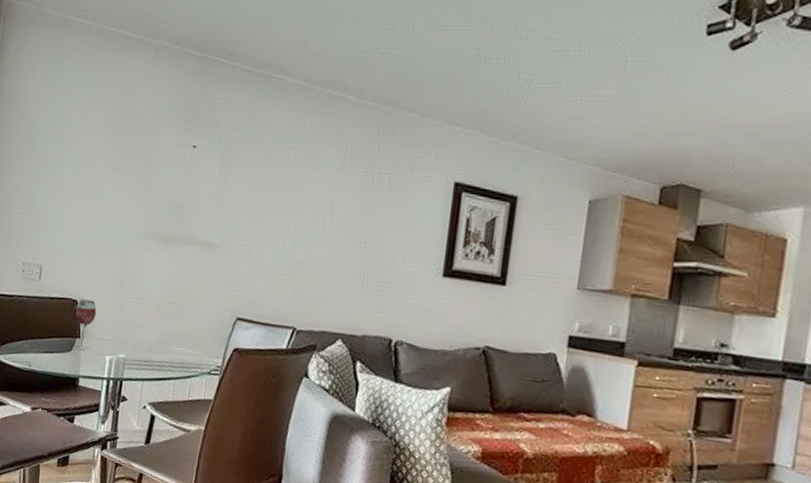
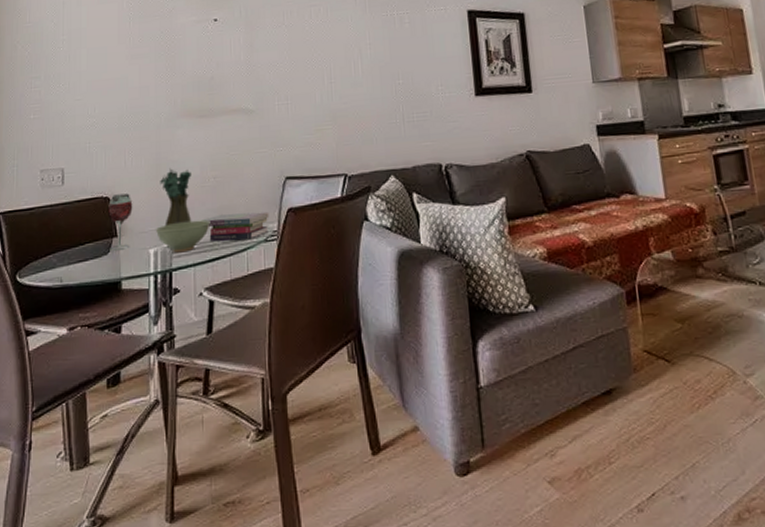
bowl: none [113,337,162,366] -> present [155,219,210,253]
vase: none [121,285,151,340] -> present [160,168,192,227]
books: none [153,338,216,370] -> present [200,211,269,242]

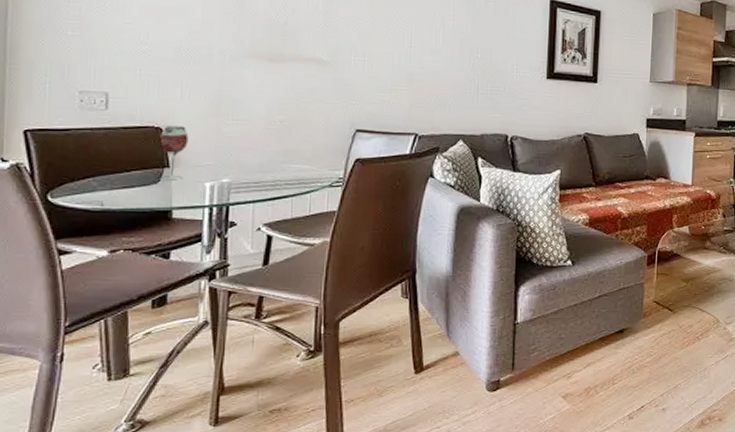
bowl: present [155,219,210,253] -> none [212,159,274,189]
vase: present [160,168,192,227] -> none [220,107,256,163]
books: present [200,211,269,242] -> none [263,156,336,184]

